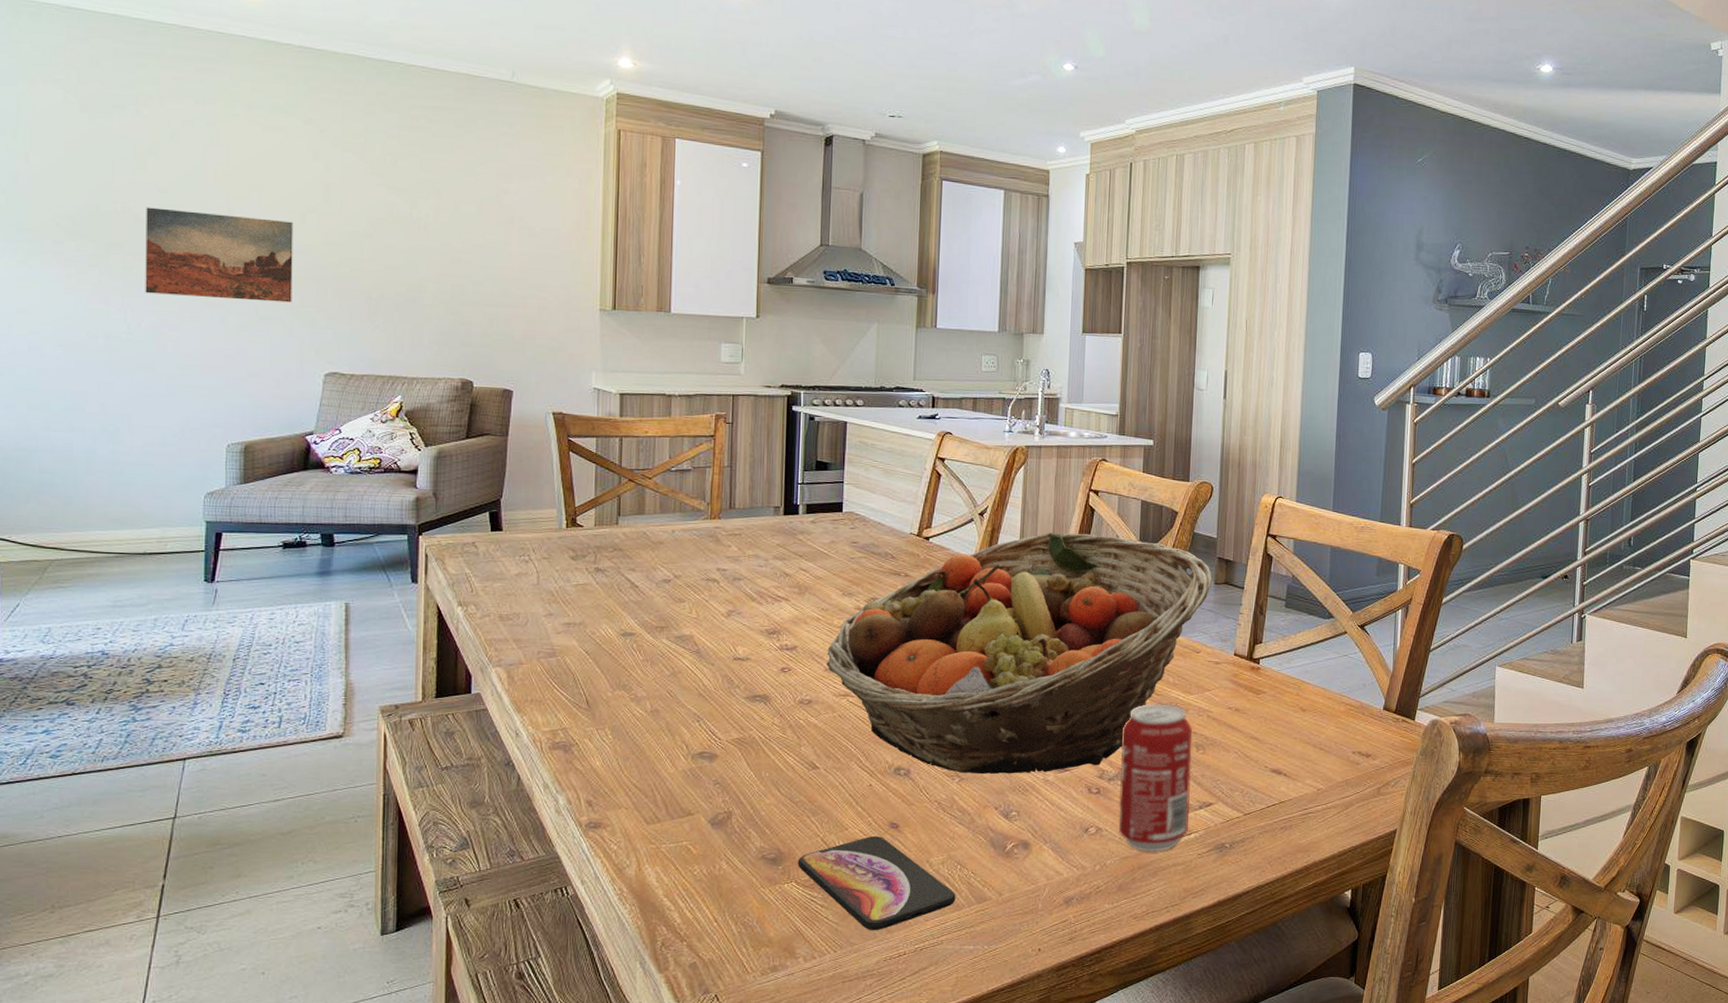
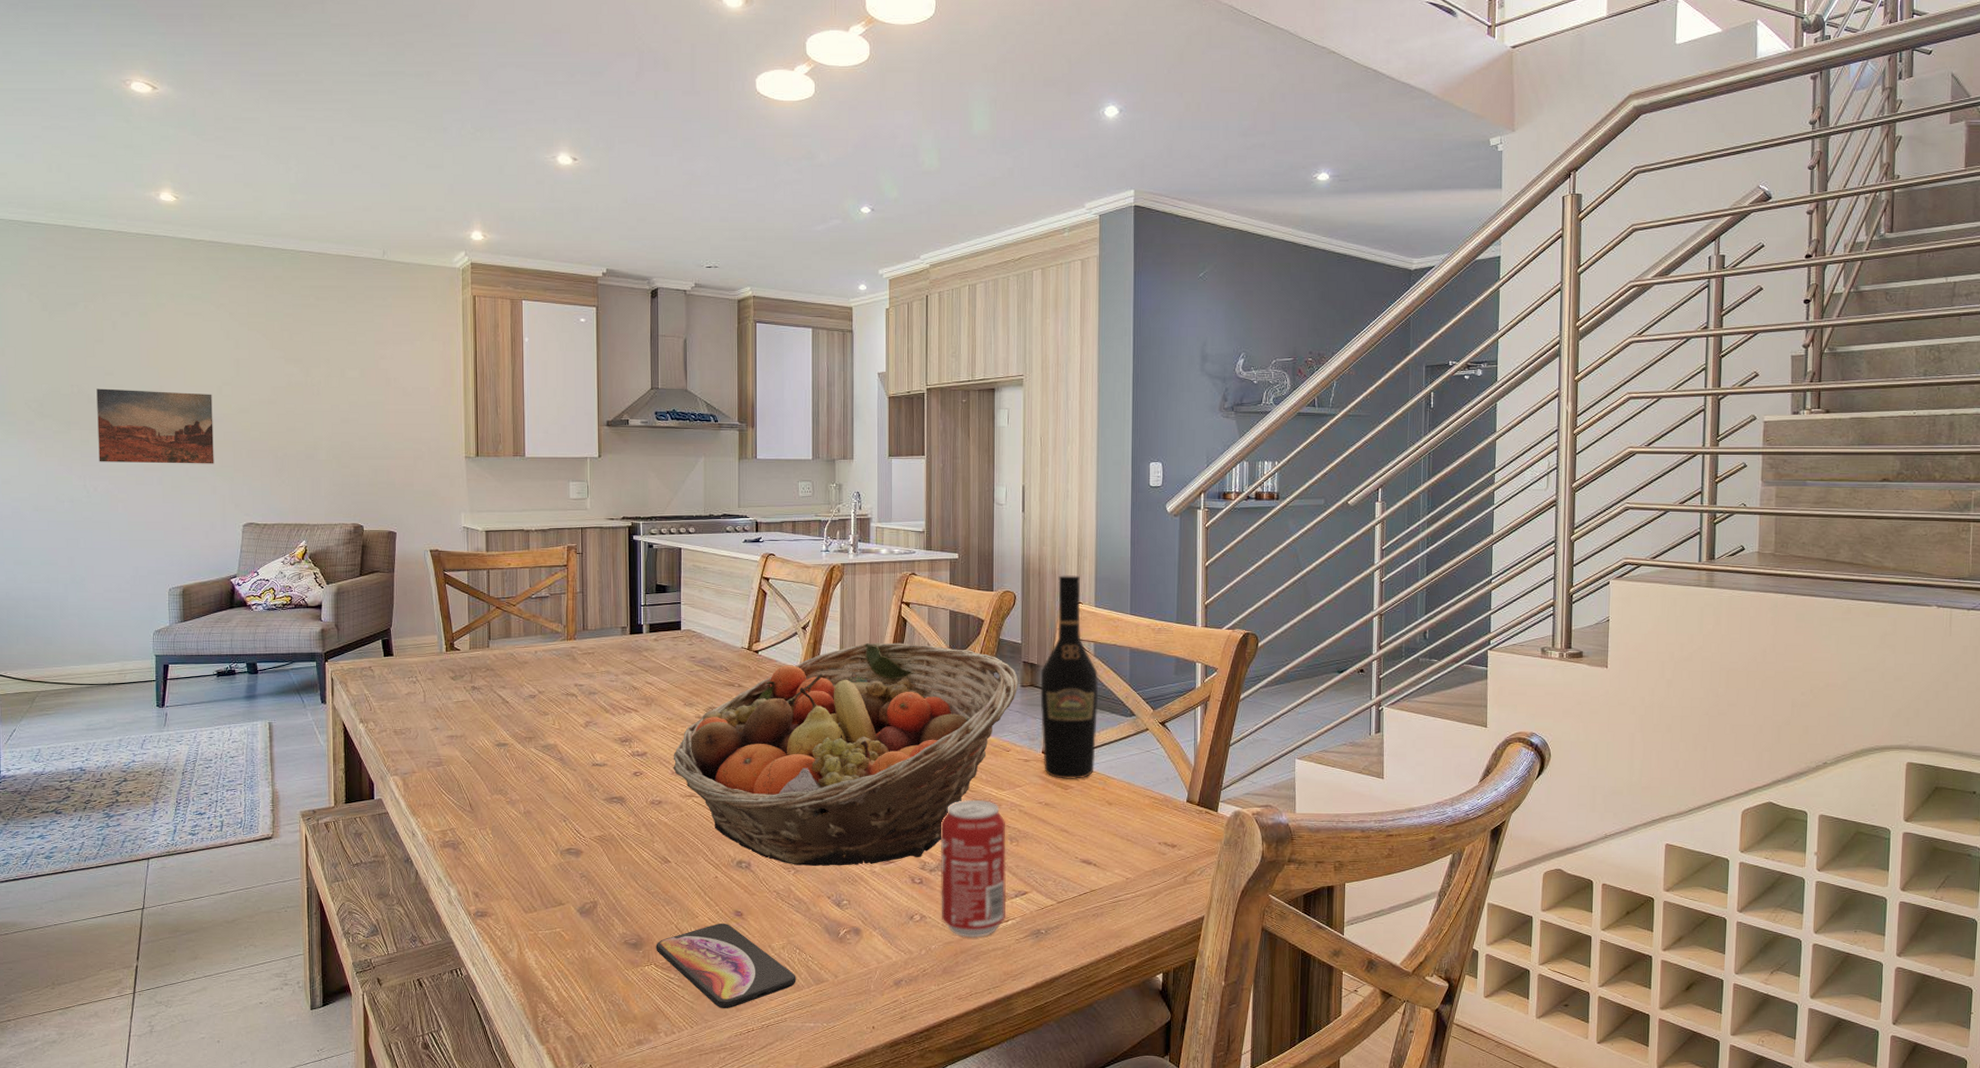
wine bottle: none [1234,467,1297,684] -> present [1040,575,1099,779]

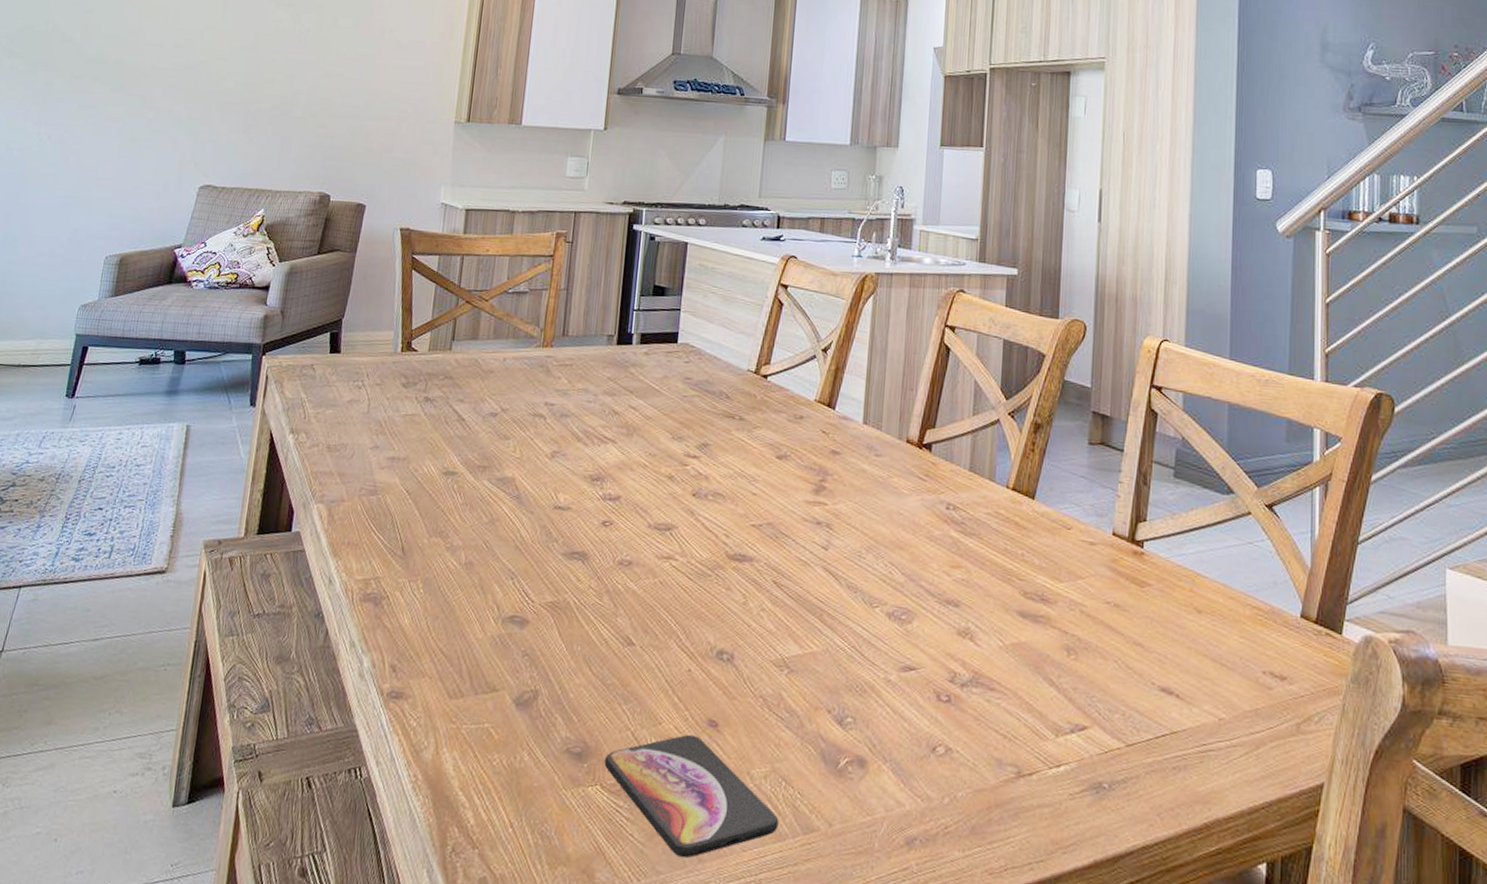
wall art: present [96,388,214,464] -> none [59,26,192,116]
fruit basket: present [673,642,1019,867] -> none [650,374,1086,670]
beverage can: present [940,799,1007,938] -> none [972,591,1063,786]
wine bottle: present [1040,575,1099,779] -> none [1112,303,1188,575]

